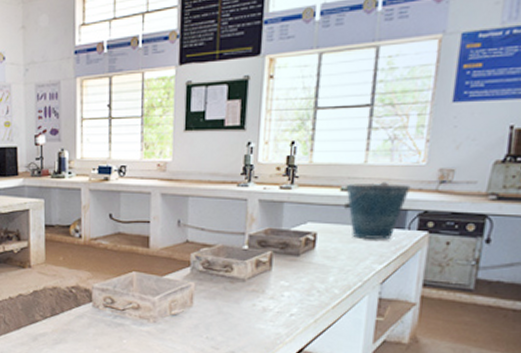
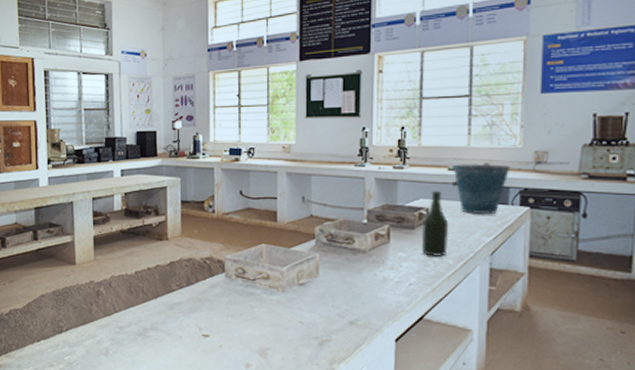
bottle: none [306,213,337,285] -> present [421,190,449,256]

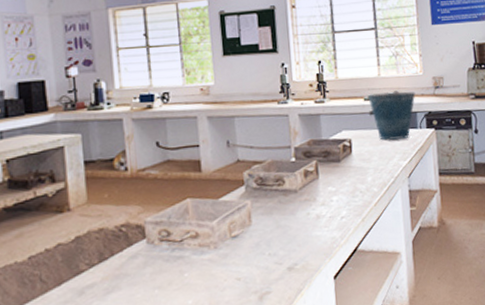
bottle: present [421,190,449,256] -> none [346,121,372,187]

